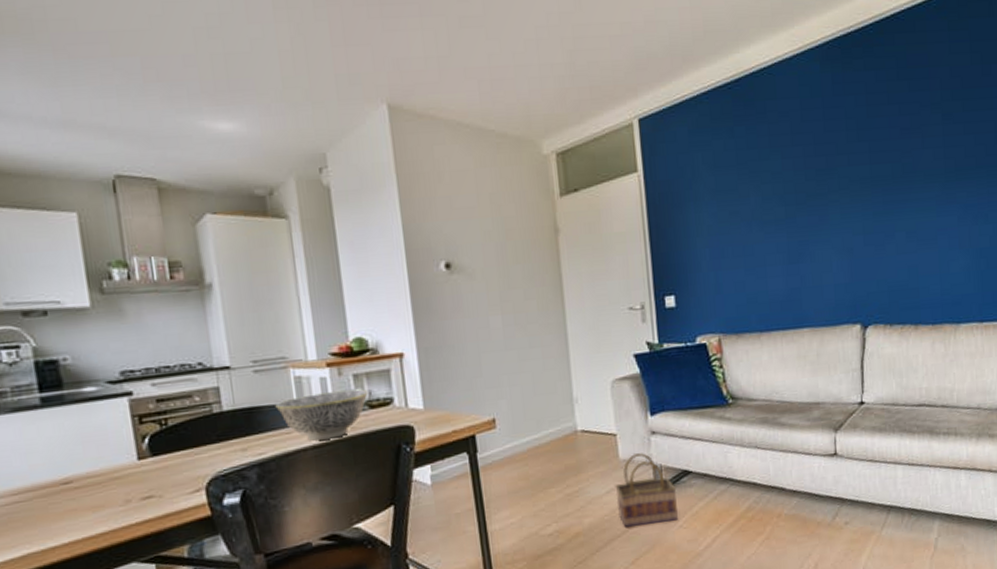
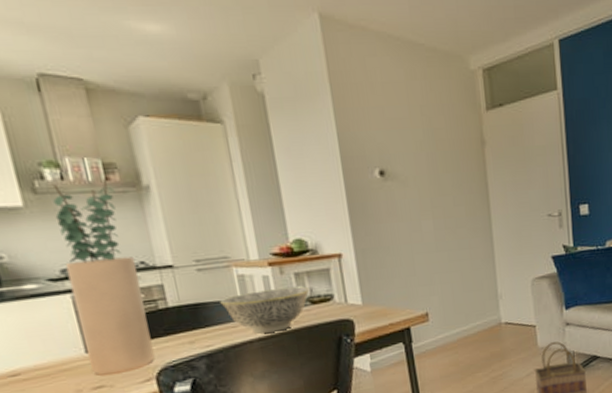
vase: none [119,276,206,485] -> present [53,178,155,376]

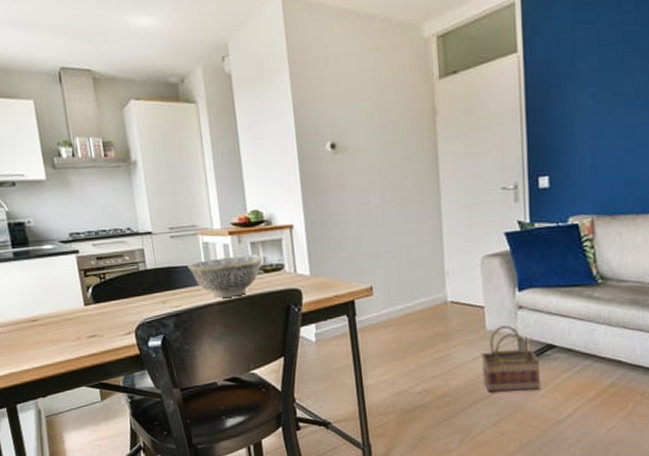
vase: present [53,178,155,376] -> none [66,154,135,326]

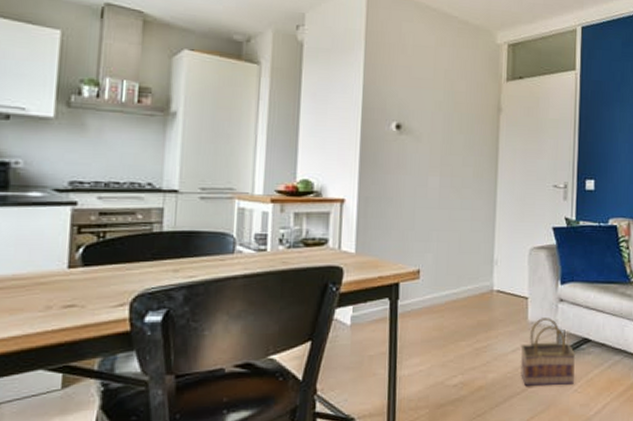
bowl: present [187,255,263,299] -> none [214,226,306,272]

